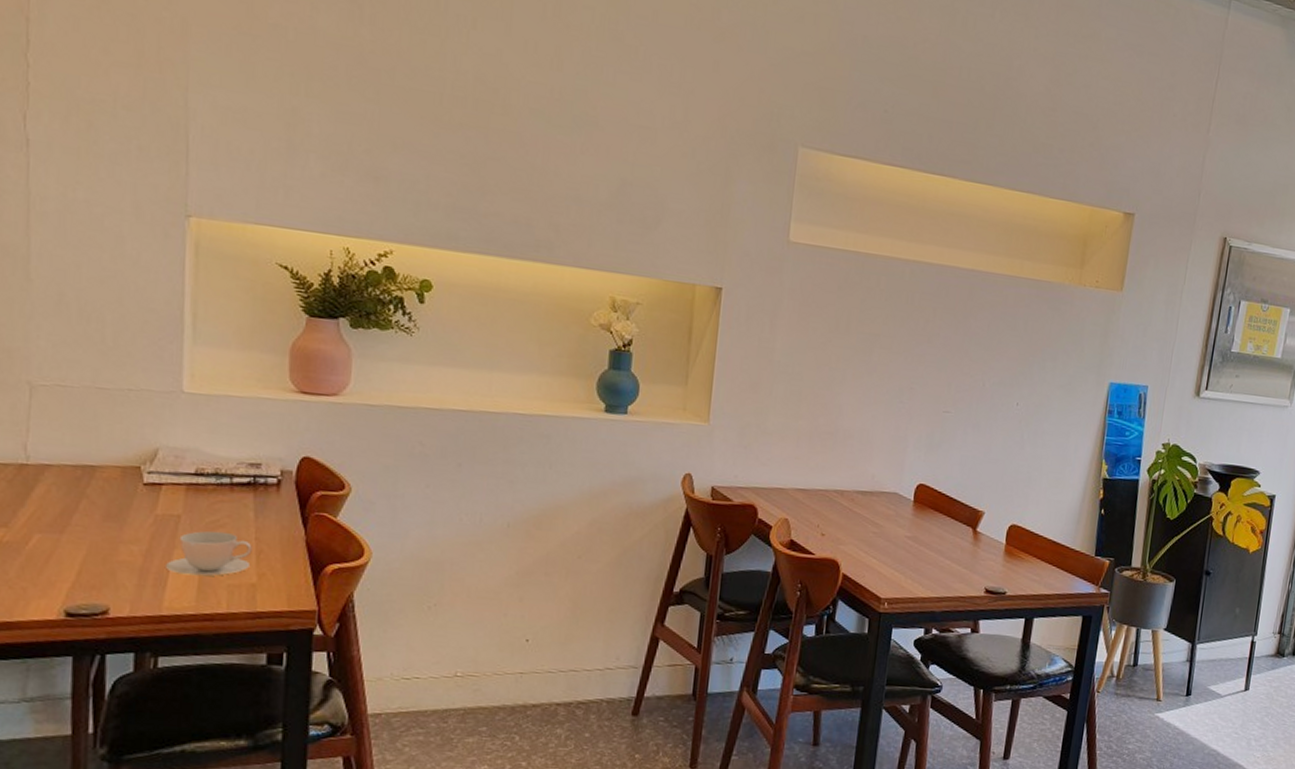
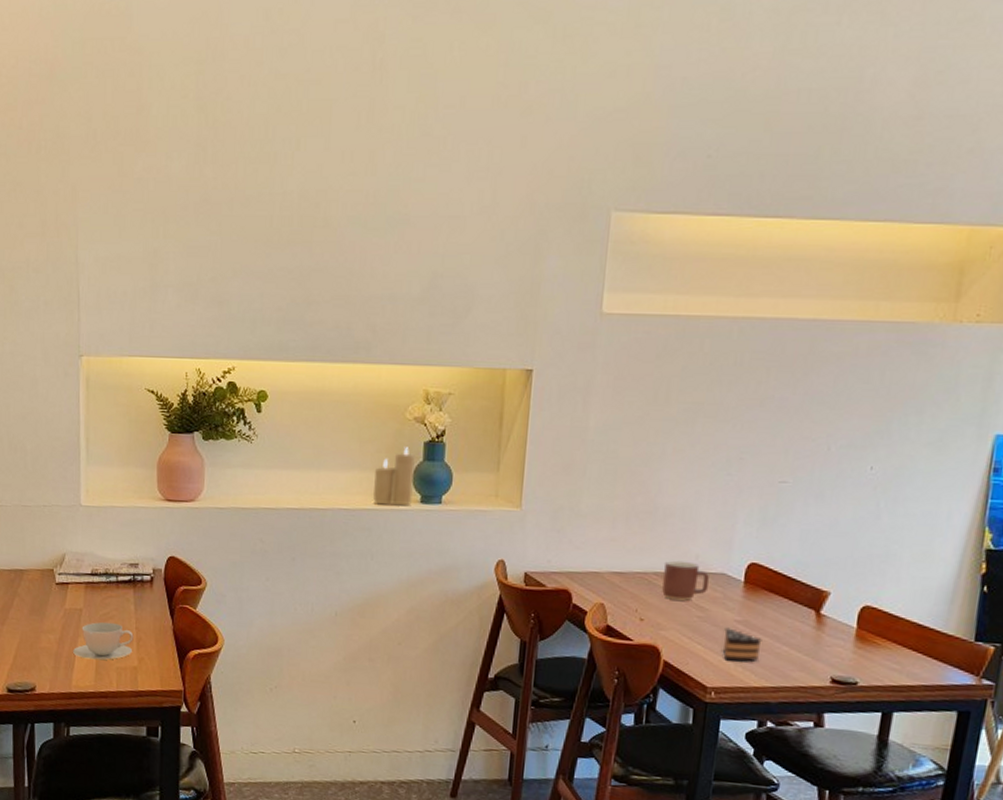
candle: none [552,354,600,414] -> present [372,447,415,505]
mug: none [841,479,883,518] -> present [662,560,709,601]
cake slice: none [895,543,929,575] -> present [723,627,762,662]

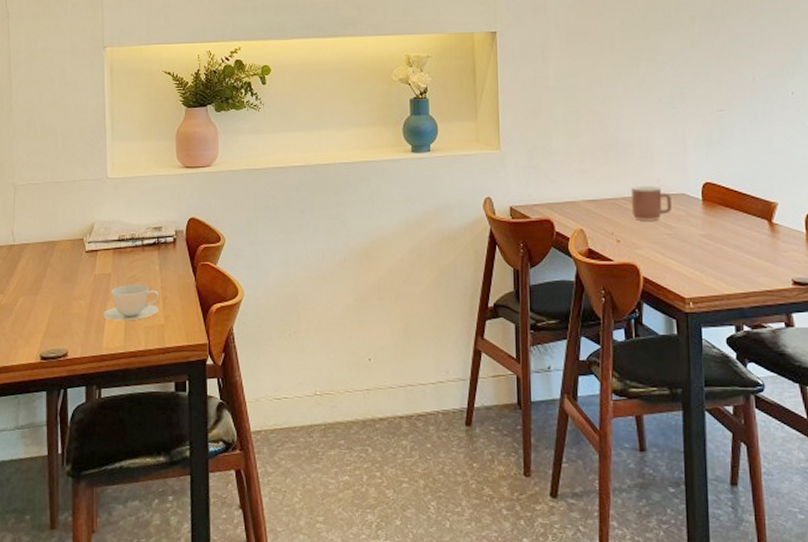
candle: present [372,447,415,505] -> none [369,105,404,155]
cake slice: present [723,627,762,662] -> none [692,242,727,272]

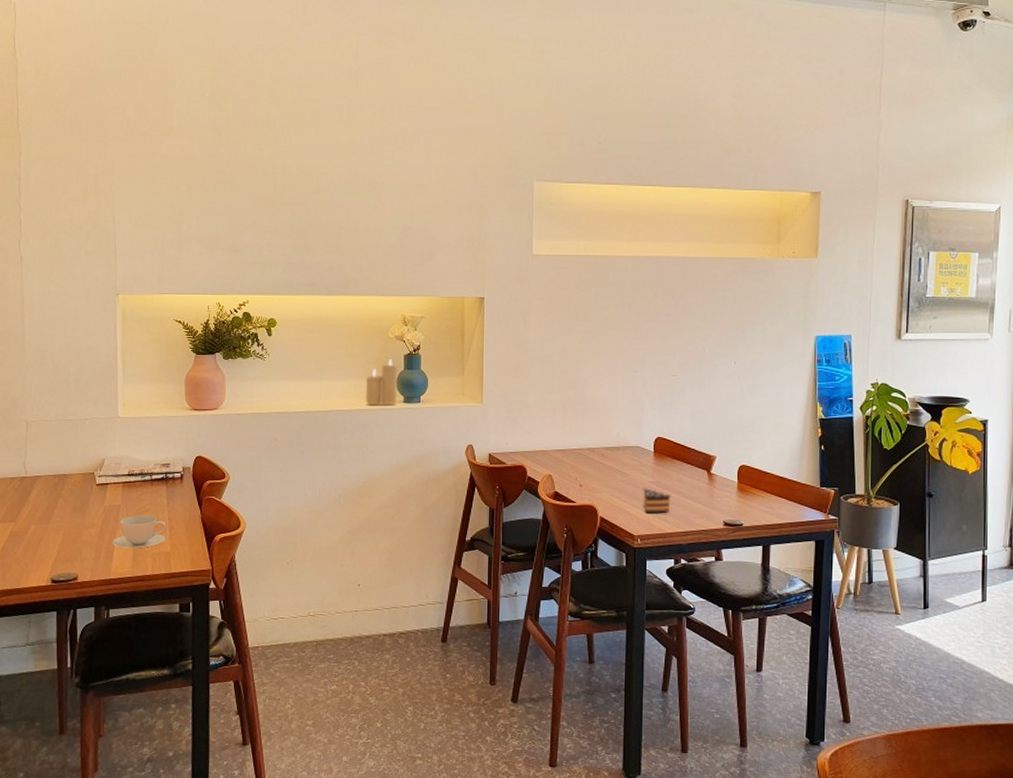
candle: none [369,105,404,155] -> present [365,359,397,405]
mug: present [630,185,672,221] -> none [593,438,628,469]
cake slice: none [692,242,727,272] -> present [643,488,671,514]

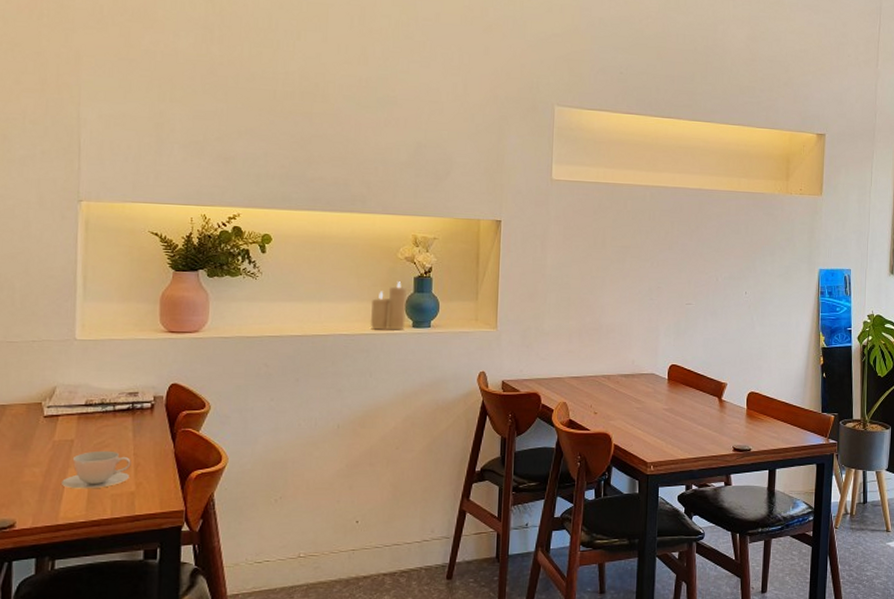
cake slice: present [643,488,671,514] -> none [657,415,684,440]

